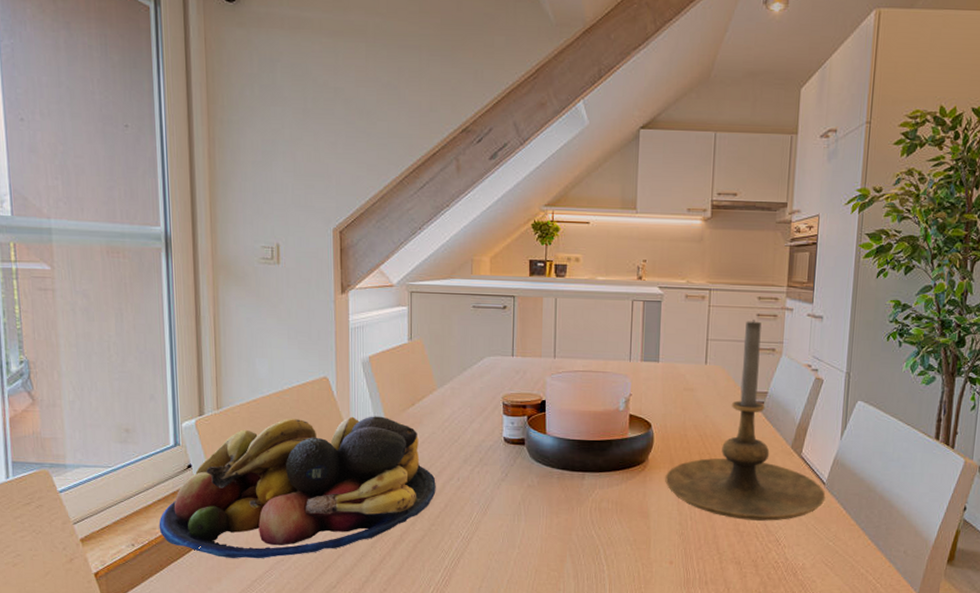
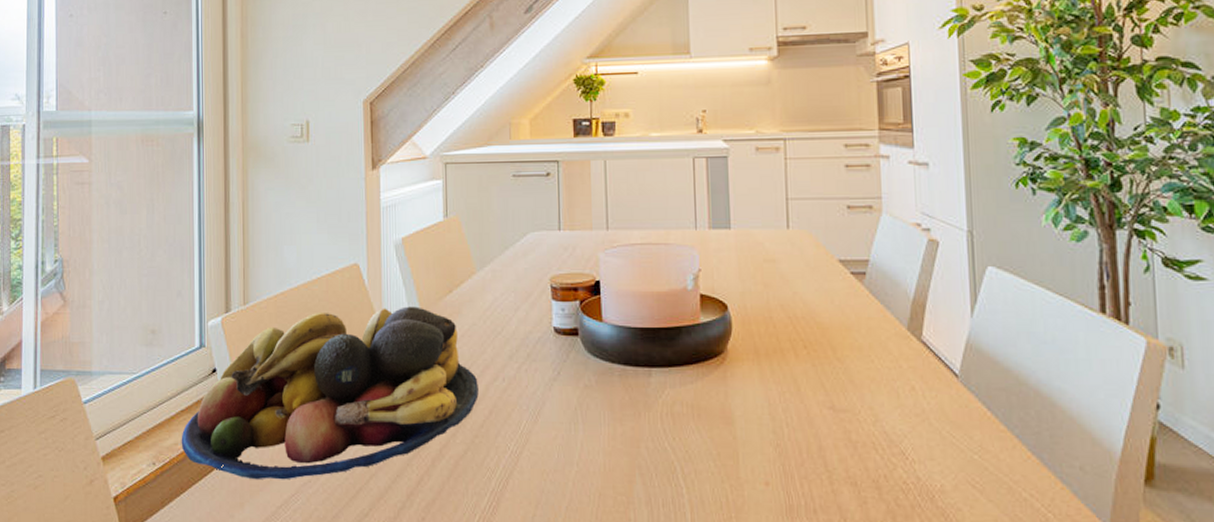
candle holder: present [665,320,826,521] -> none [750,172,961,427]

